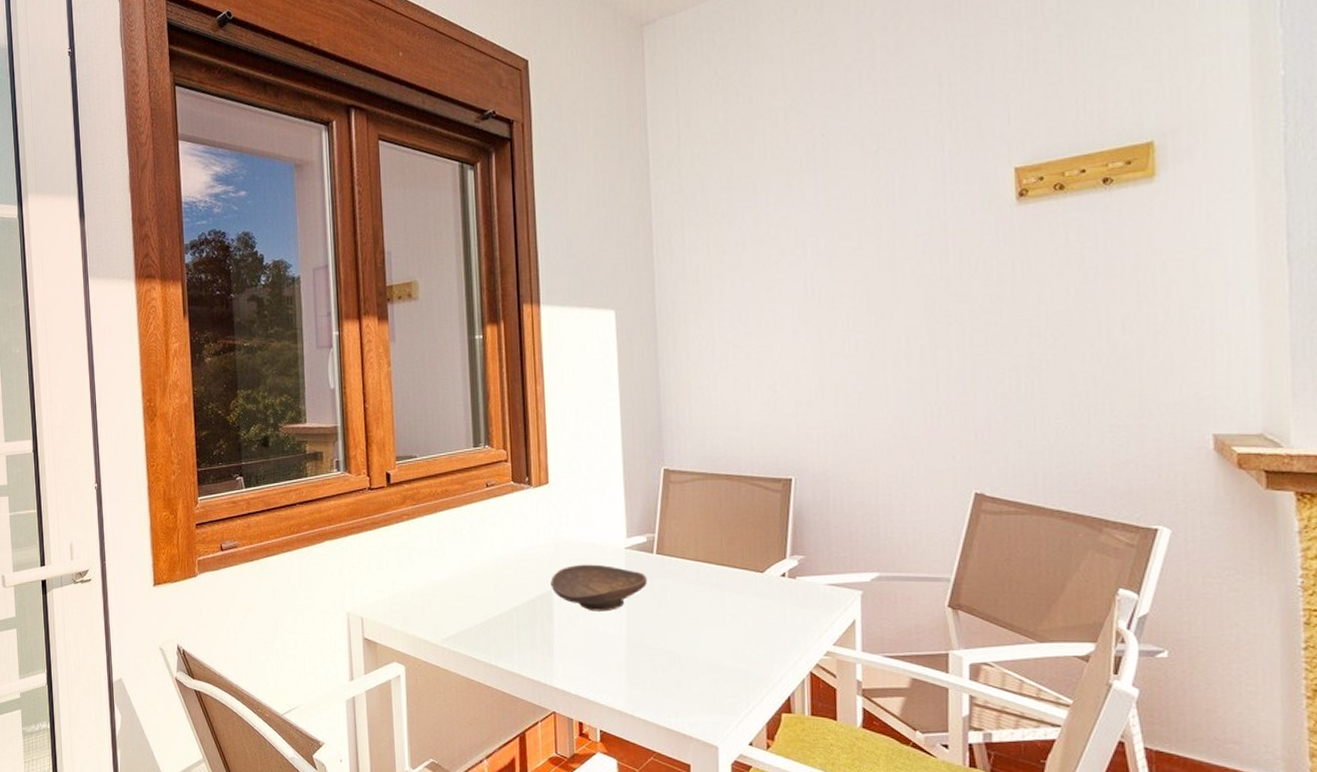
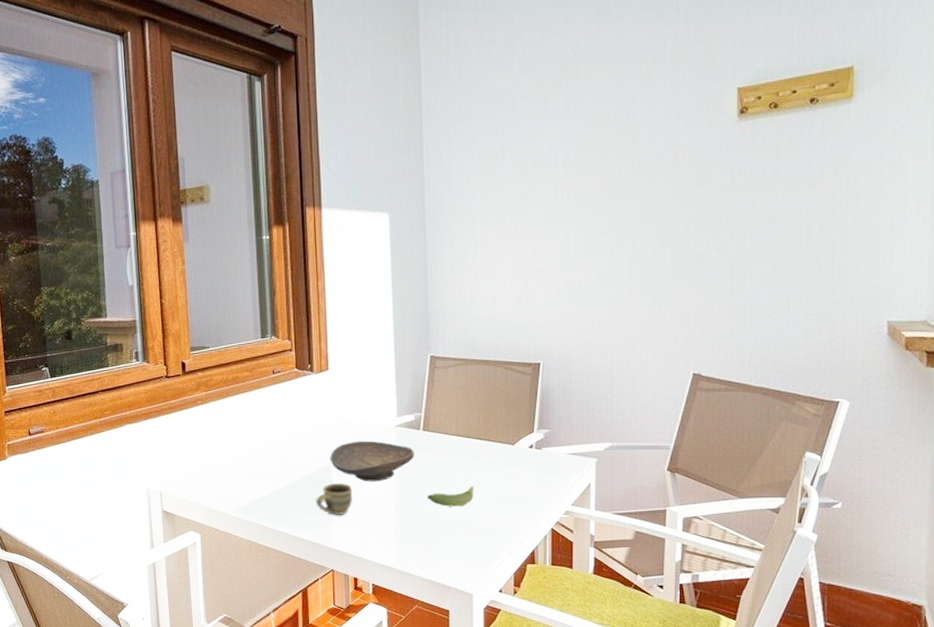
cup: none [535,612,577,649] -> present [316,483,353,515]
banana: none [662,620,717,643] -> present [427,486,474,507]

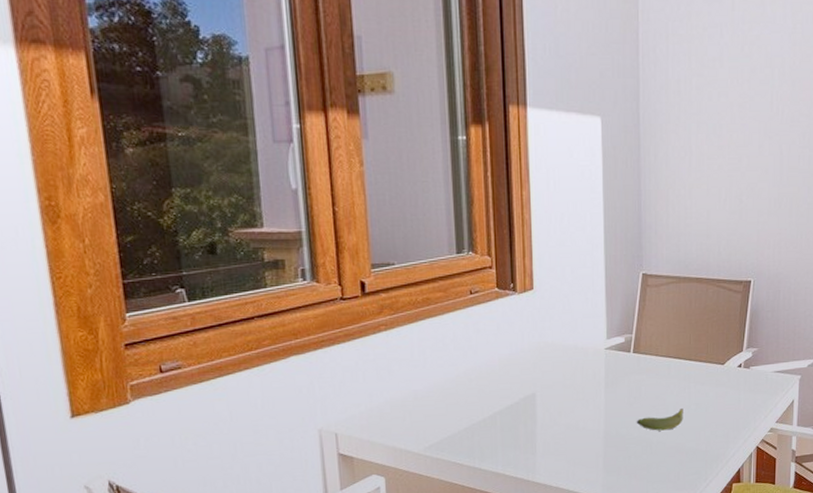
cup: present [316,483,353,515] -> none [518,412,559,447]
decorative bowl: present [330,440,414,482] -> none [534,365,624,409]

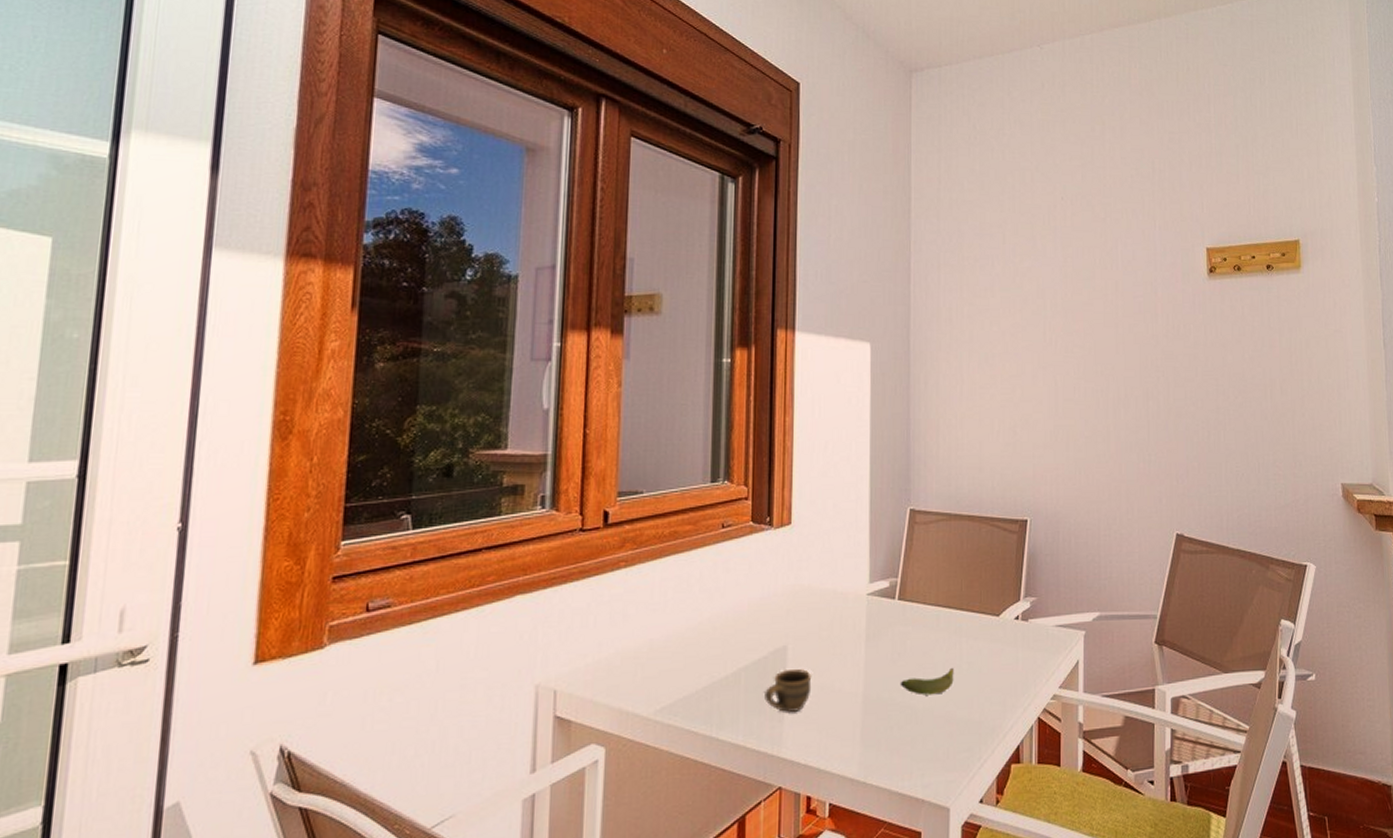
cup: none [518,412,559,447] -> present [765,669,812,712]

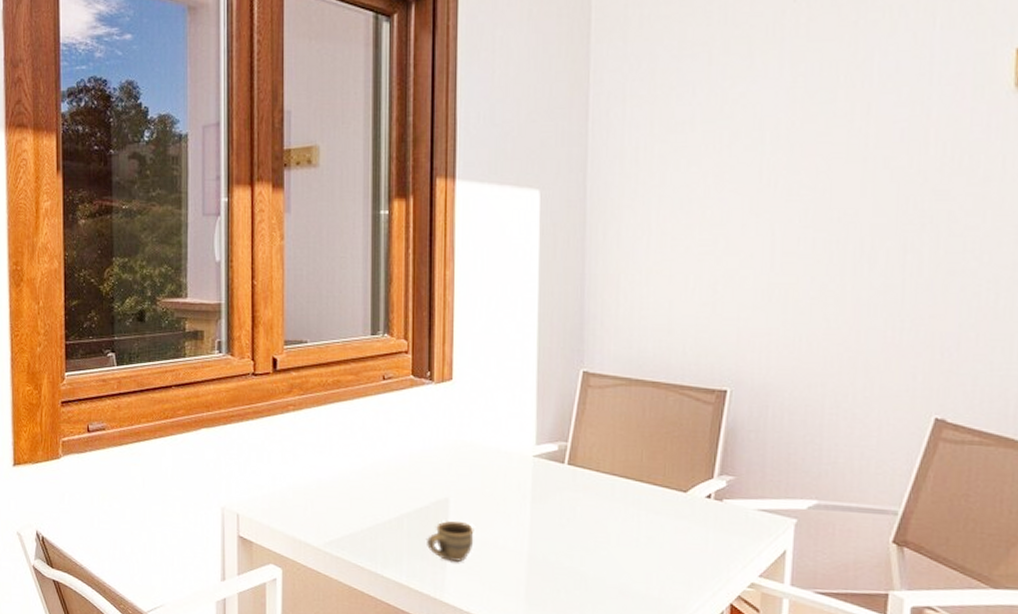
banana: present [900,668,954,696] -> none [568,540,630,565]

